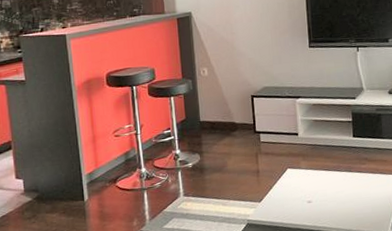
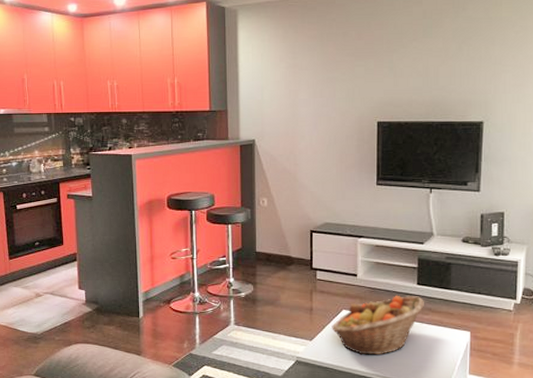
fruit basket: none [278,148,361,210] -> present [331,296,424,355]

